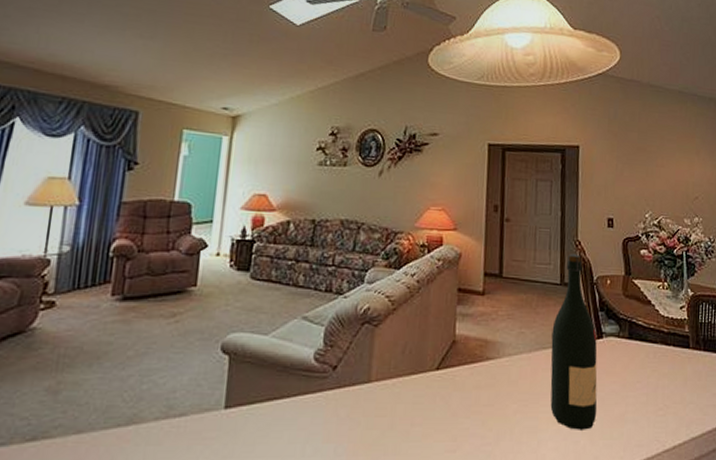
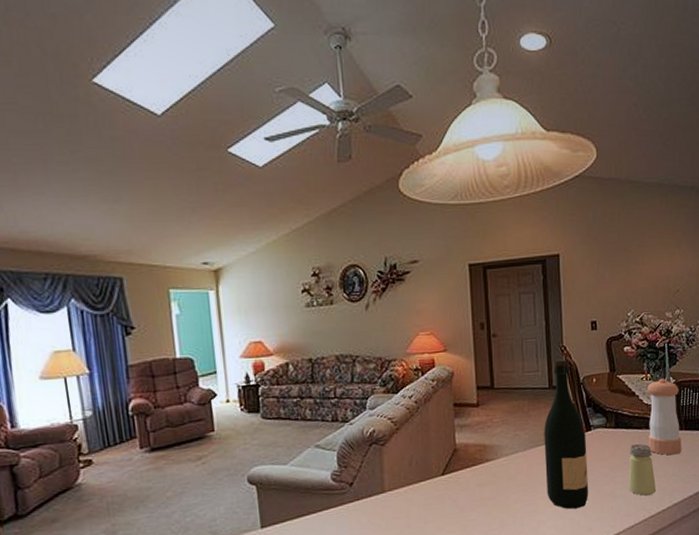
saltshaker: none [640,361,672,424] -> present [628,444,657,496]
pepper shaker: none [664,289,700,379] -> present [647,378,682,455]

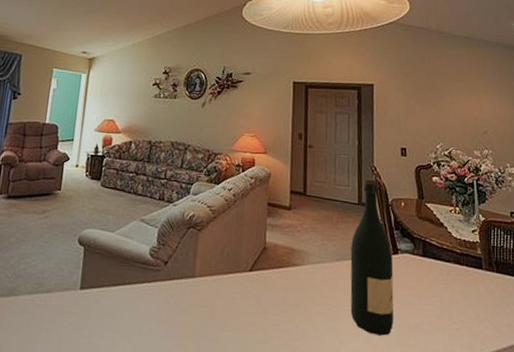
saltshaker: present [628,444,657,496] -> none [436,277,467,337]
pepper shaker: present [647,378,682,455] -> none [456,214,493,298]

